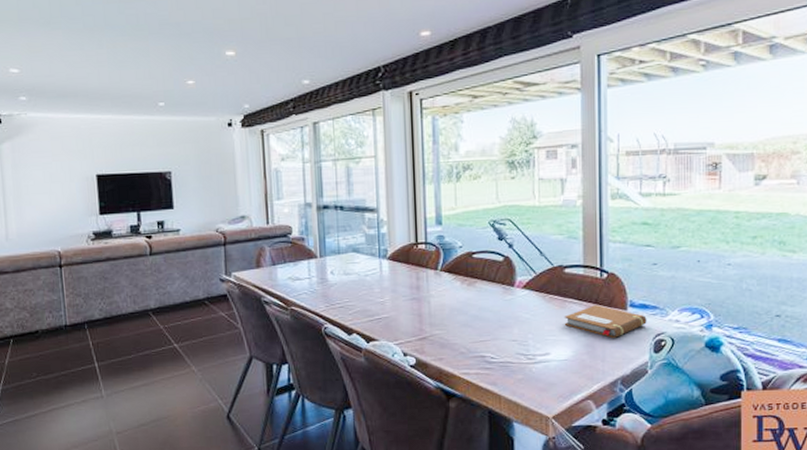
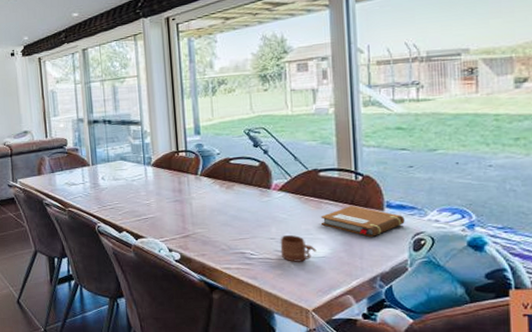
mug: none [522,337,559,366] -> present [280,235,317,262]

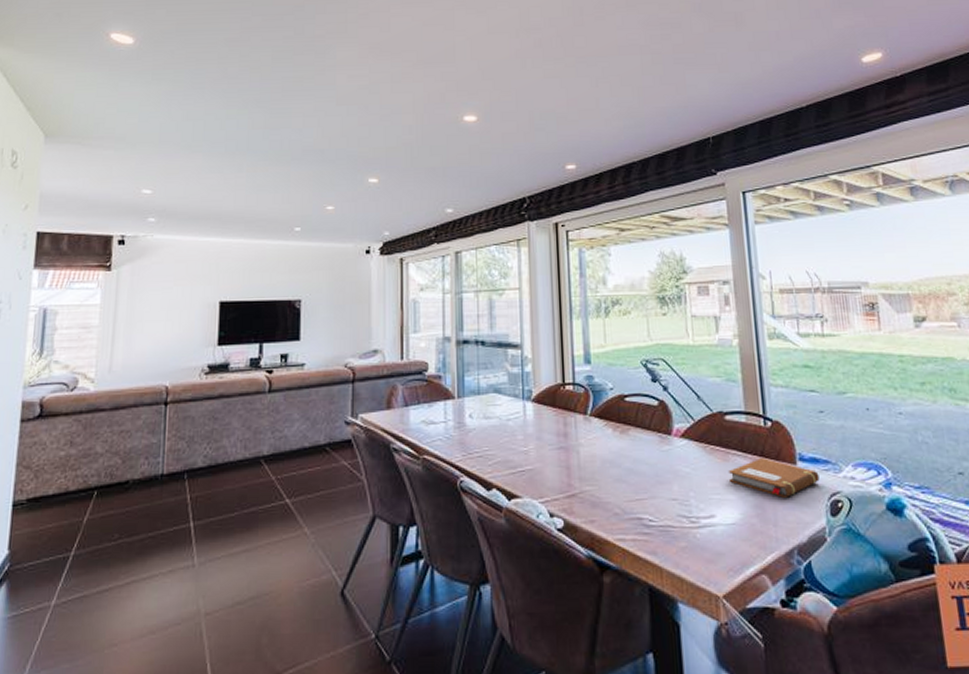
mug: present [280,235,317,262] -> none [683,495,725,531]

